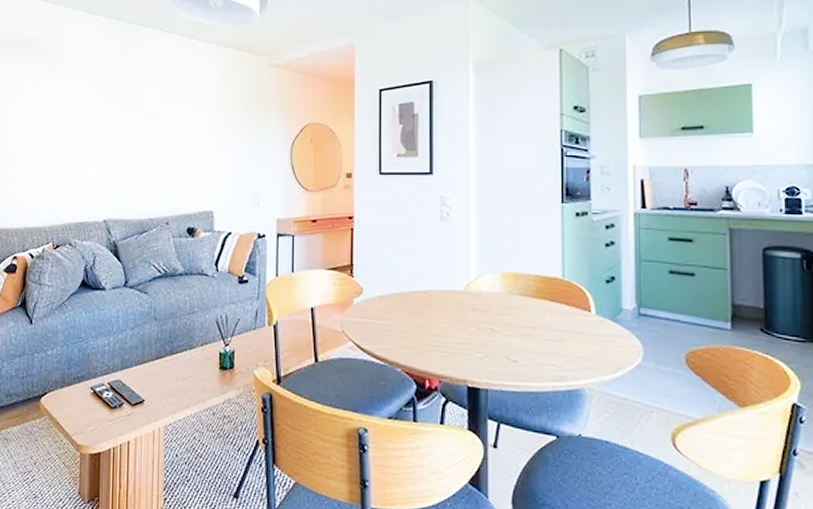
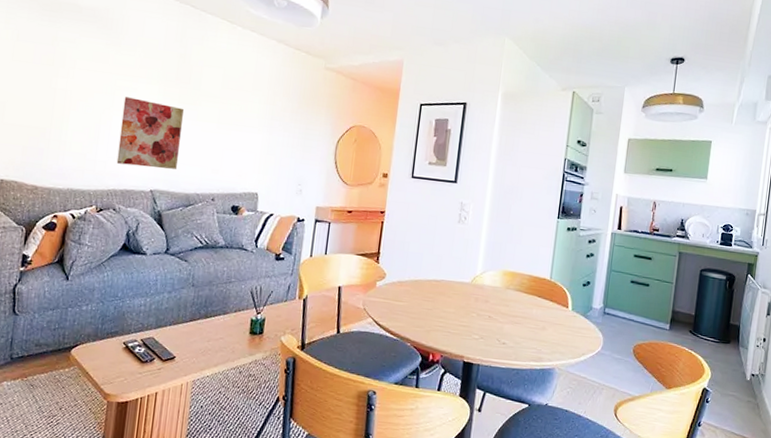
wall art: none [68,125,129,196] -> present [116,97,184,169]

